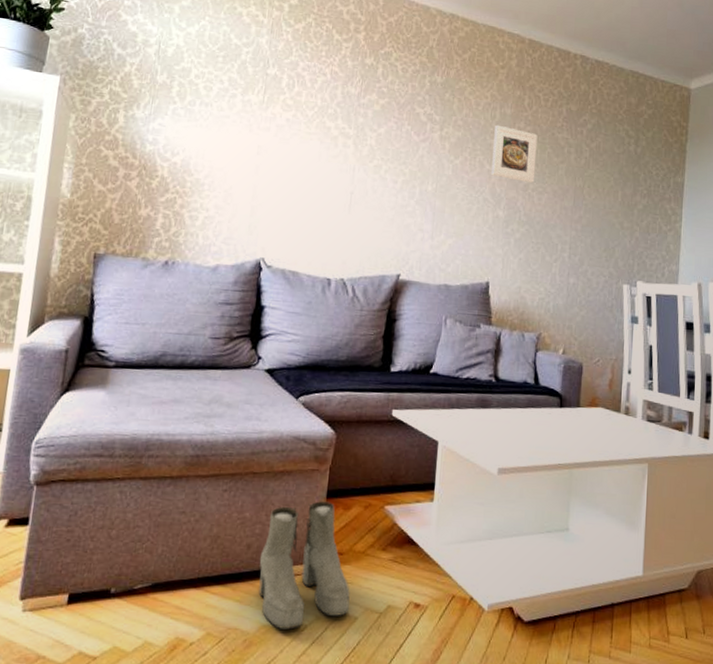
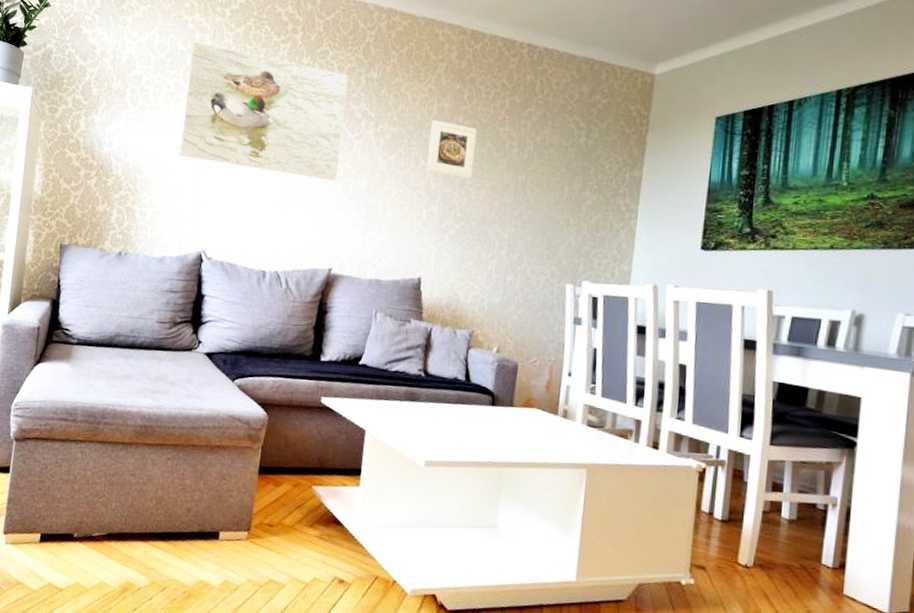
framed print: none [234,35,413,184] -> present [179,41,349,181]
boots: present [258,501,350,630] -> none [197,476,279,588]

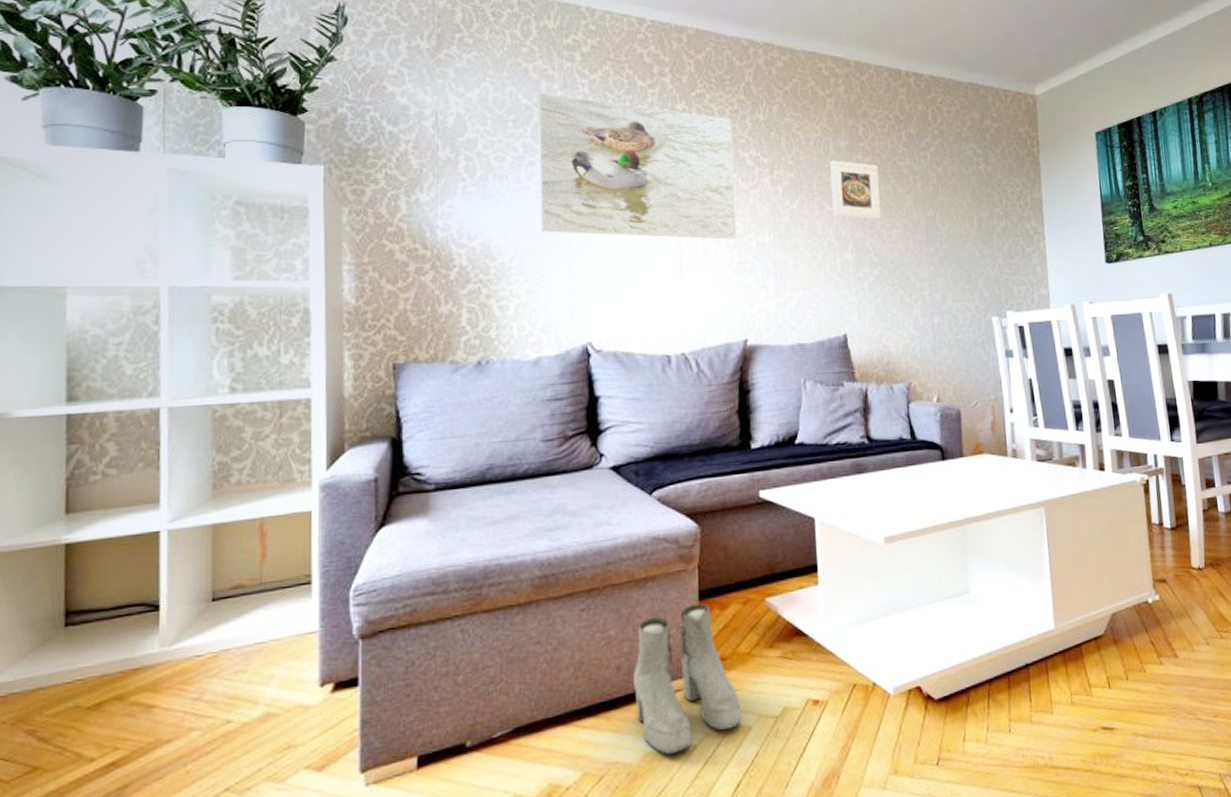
boots: none [197,476,279,588] -> present [632,603,741,755]

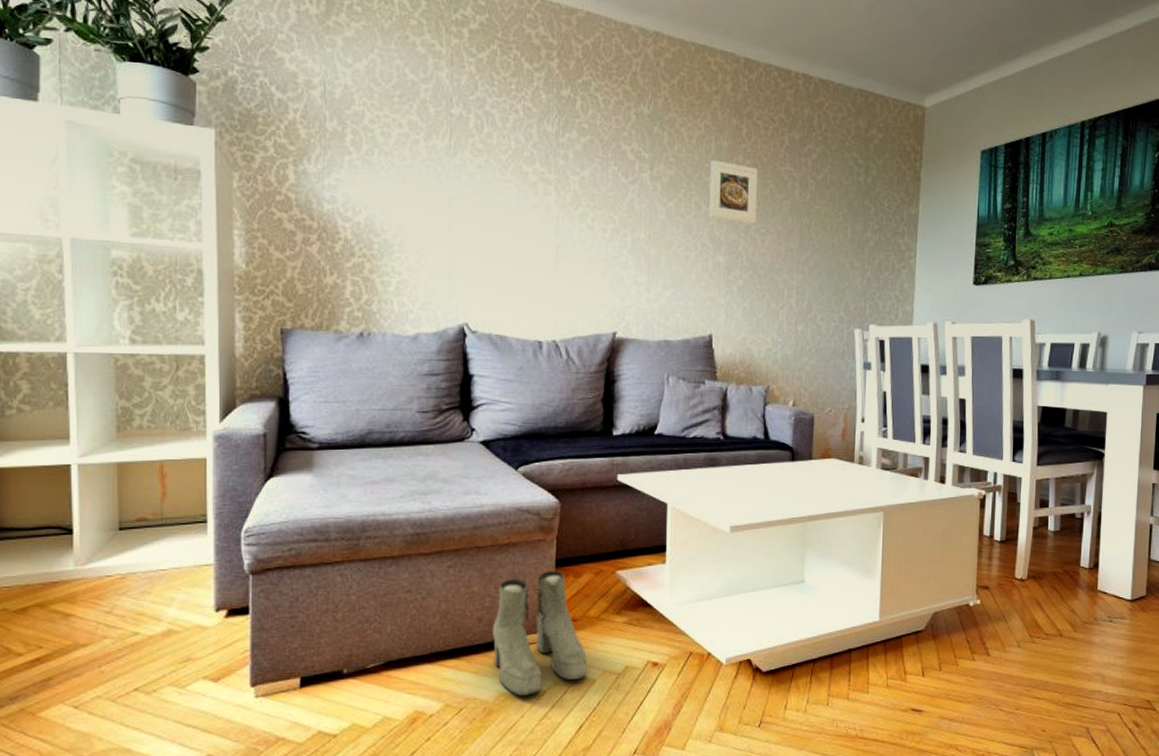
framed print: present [537,93,737,240] -> none [423,68,616,233]

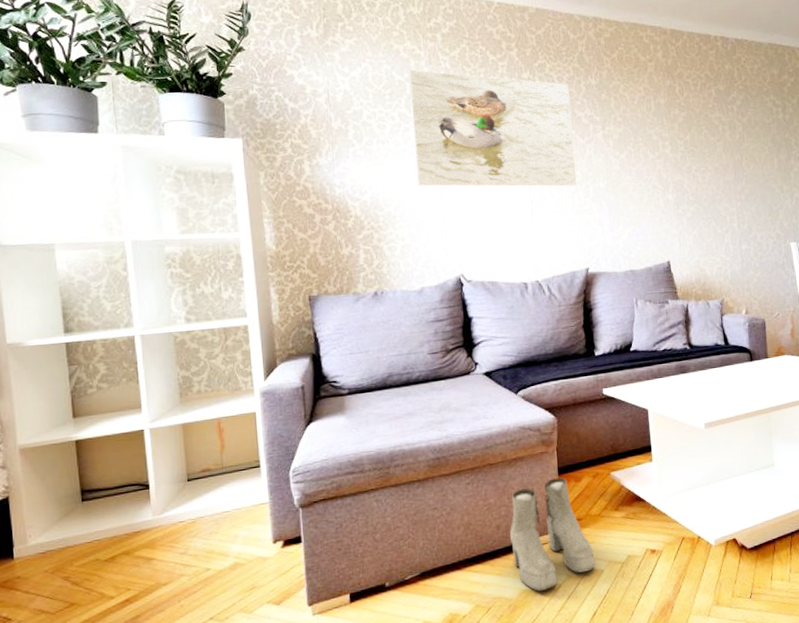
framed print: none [423,68,616,233] -> present [408,69,577,187]
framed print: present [709,160,758,223] -> none [652,115,696,165]

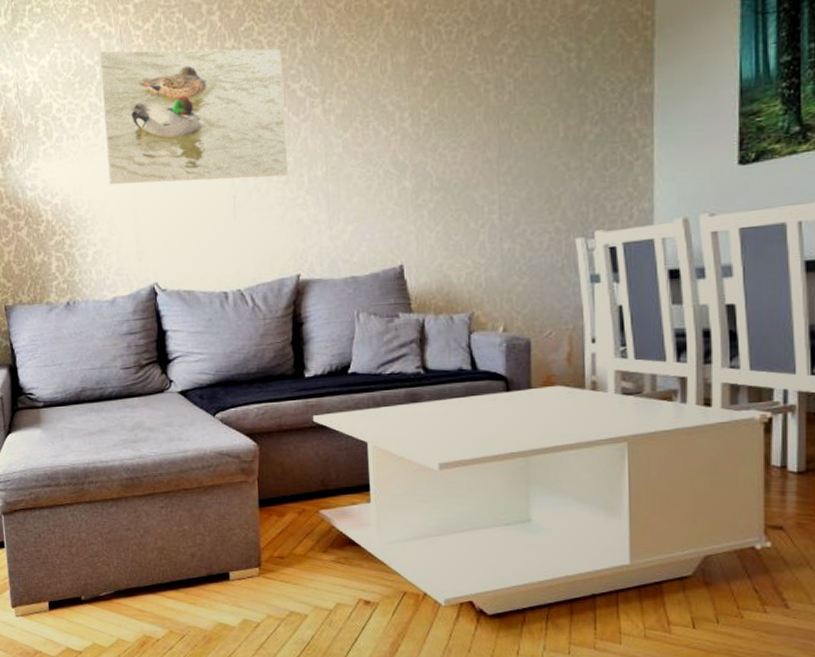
boots: present [509,477,595,591] -> none [204,510,298,627]

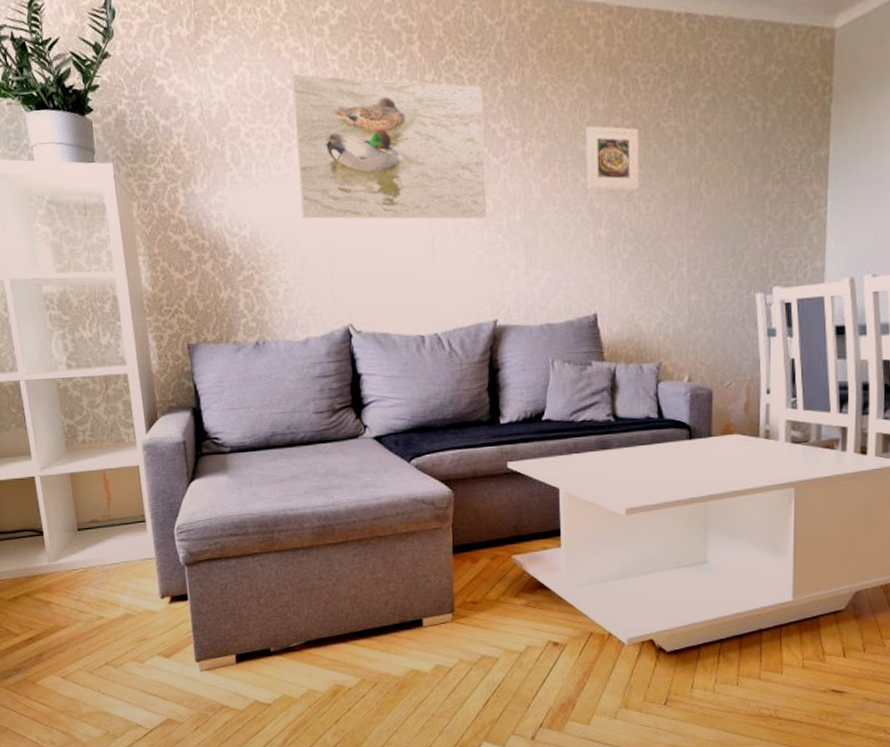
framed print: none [387,78,445,142] -> present [586,125,640,191]

